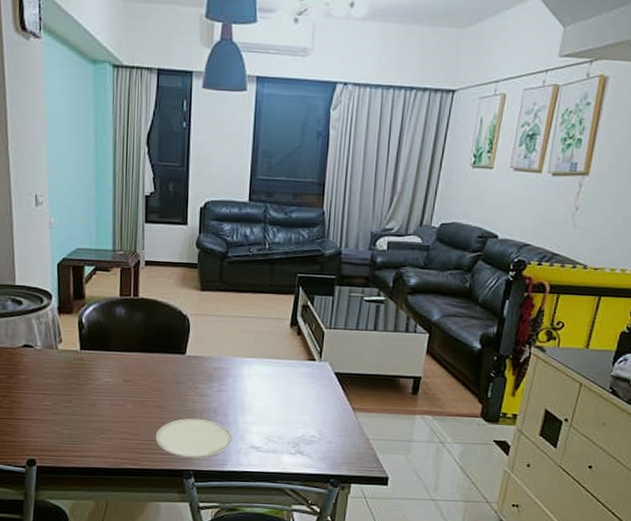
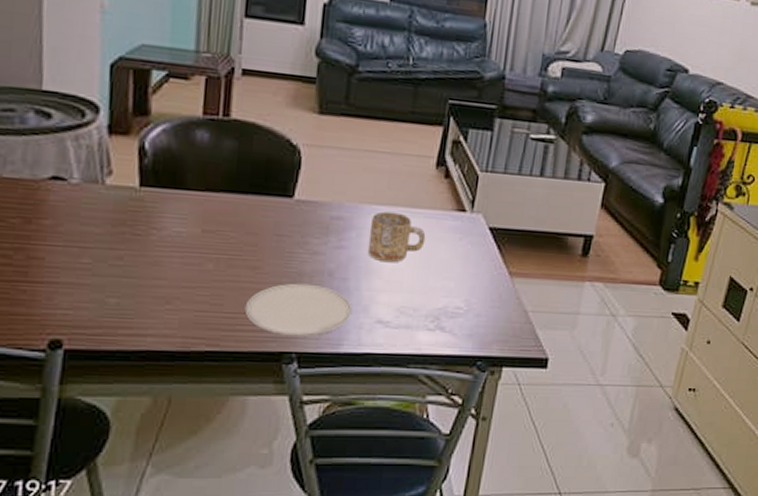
mug: none [241,362,285,402] -> present [367,211,426,263]

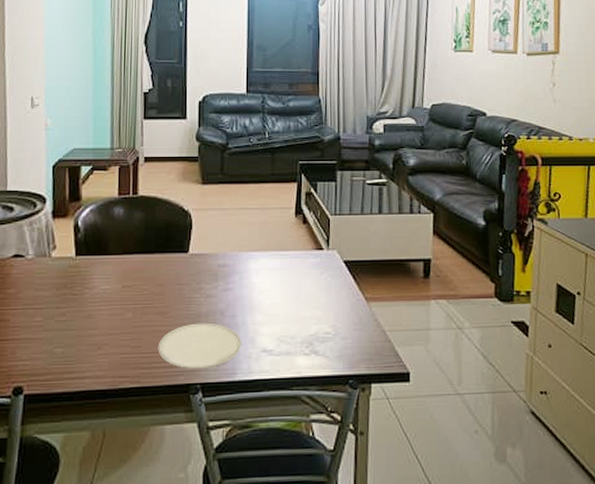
mug: present [367,211,426,263] -> none [249,256,294,299]

